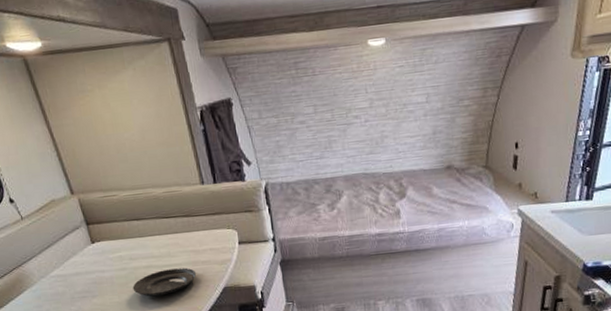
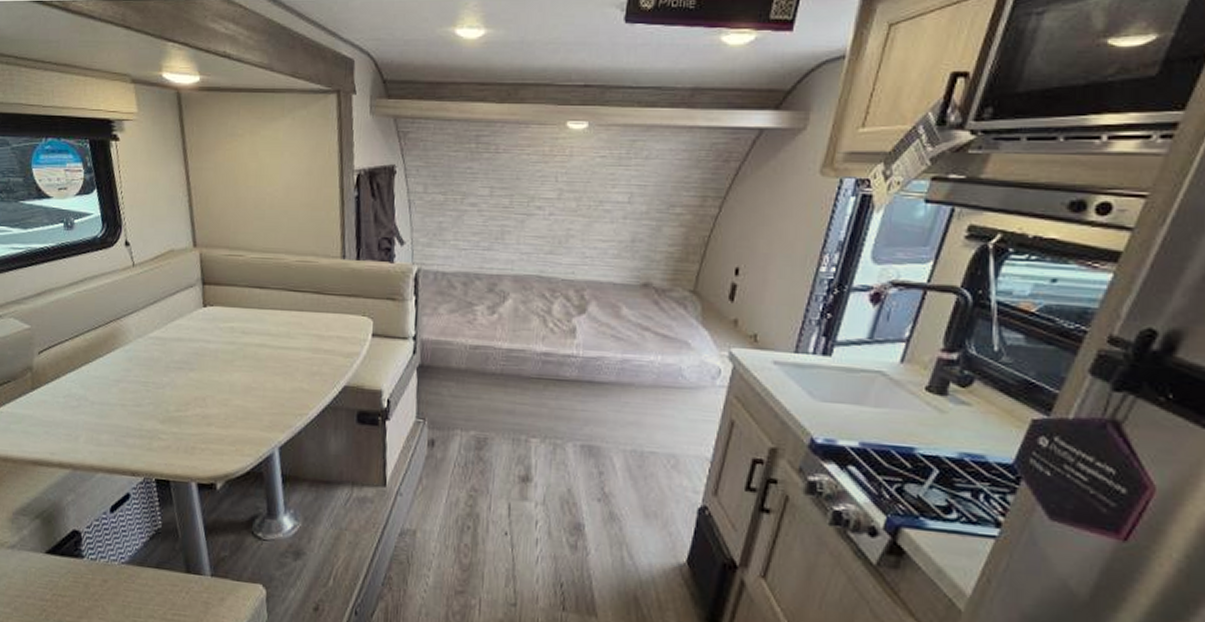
tart tin: present [132,267,197,297] -> none [237,352,315,383]

